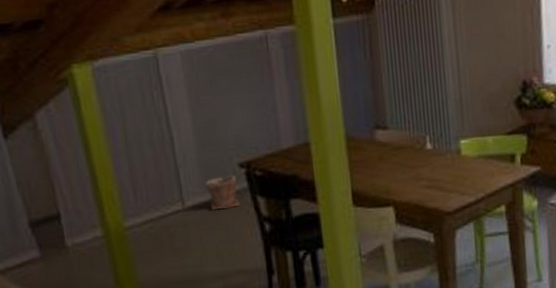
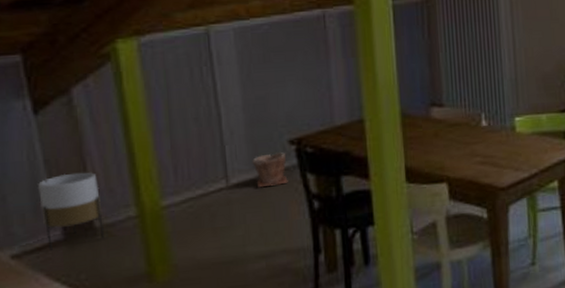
planter: none [13,194,76,267] -> present [38,172,104,250]

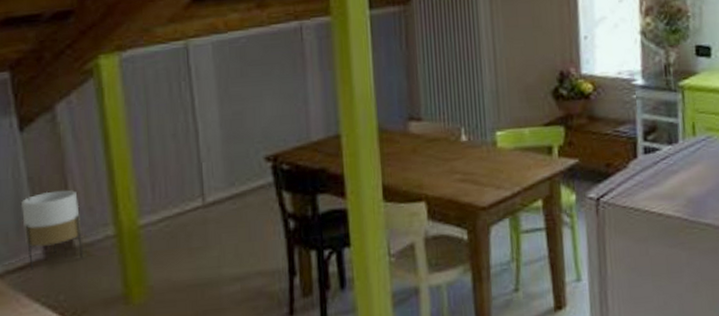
plant pot: present [251,151,288,188] -> none [227,168,264,207]

